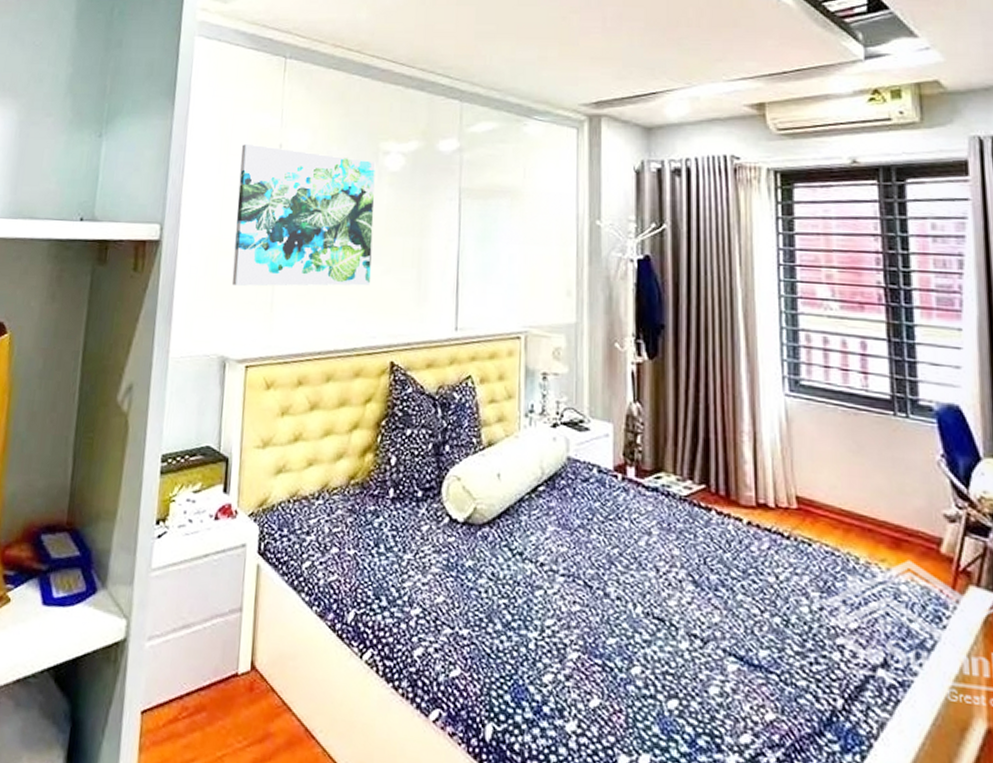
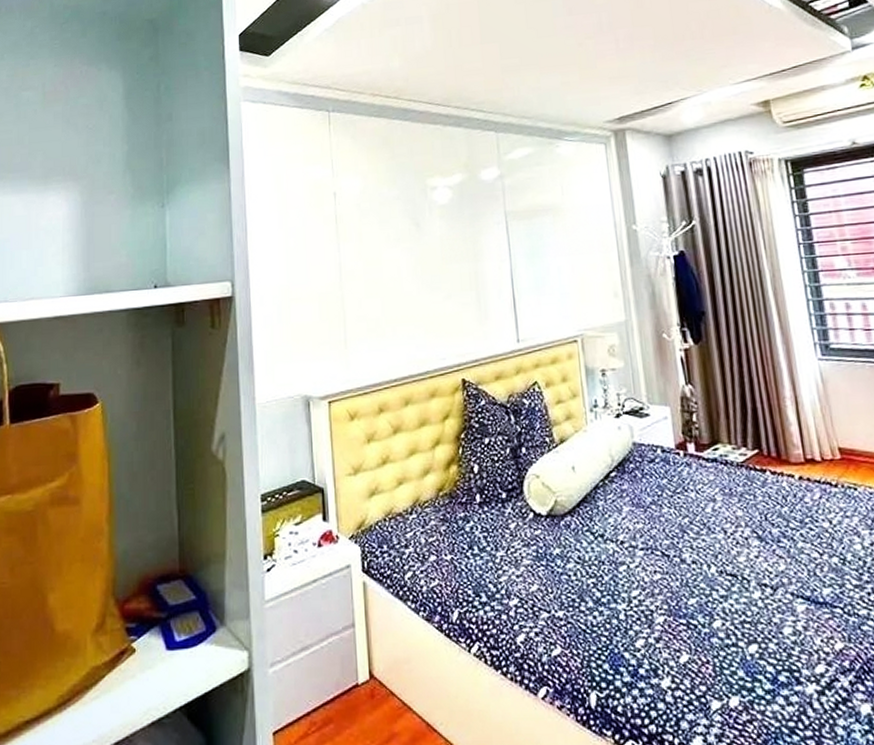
wall art: present [231,144,376,286] -> none [298,196,434,329]

